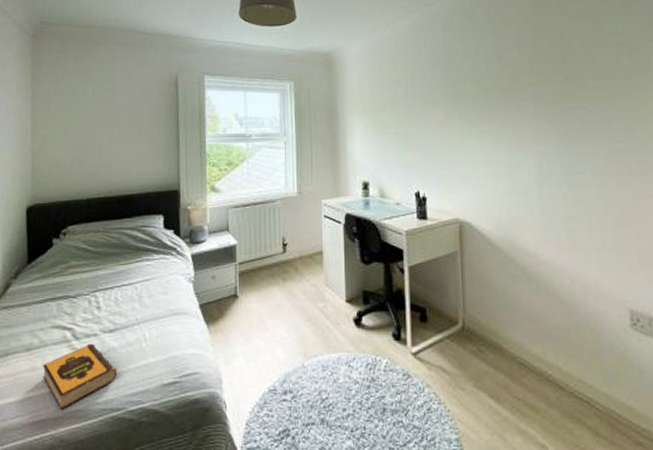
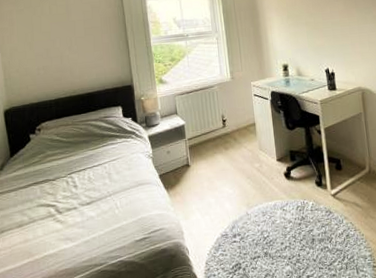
hardback book: present [42,343,118,411] -> none [33,215,97,271]

